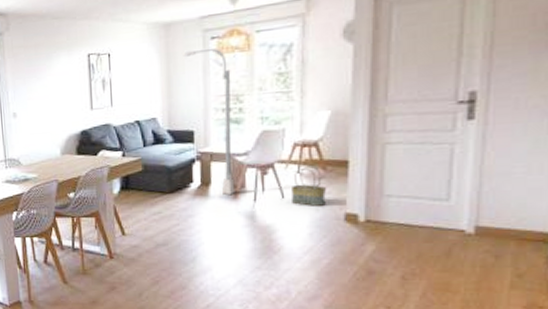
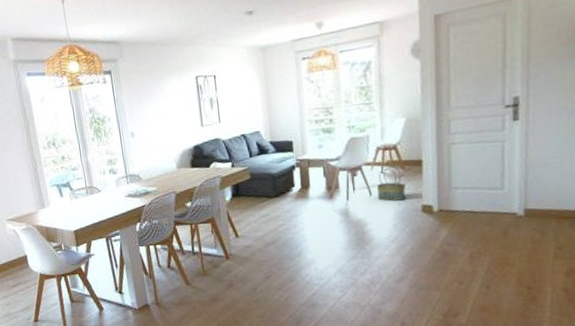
floor lamp: present [183,48,235,195] -> none [279,67,331,196]

